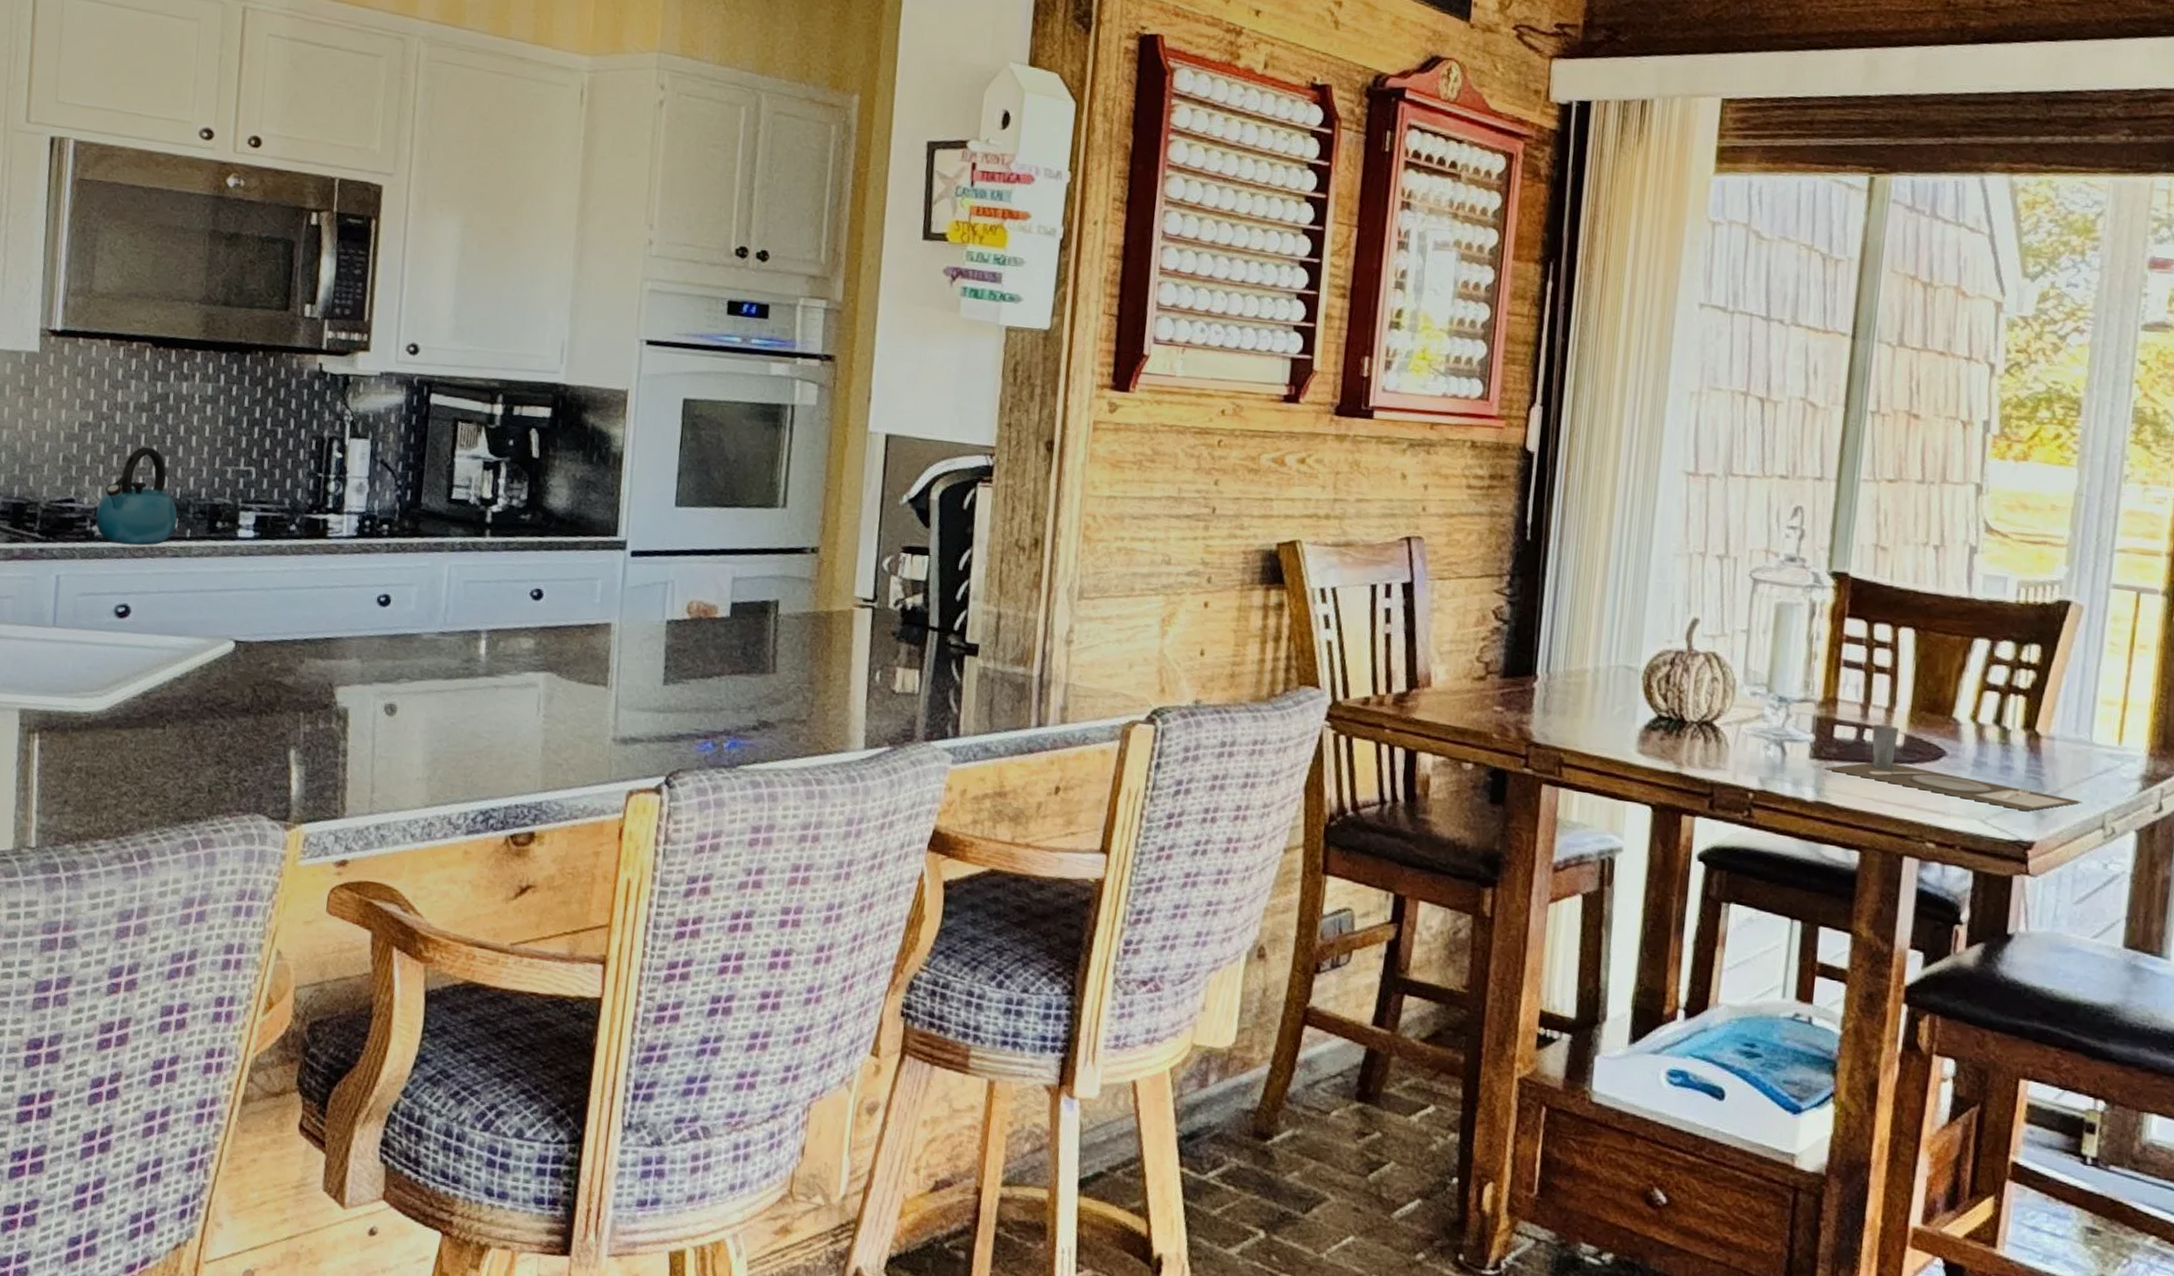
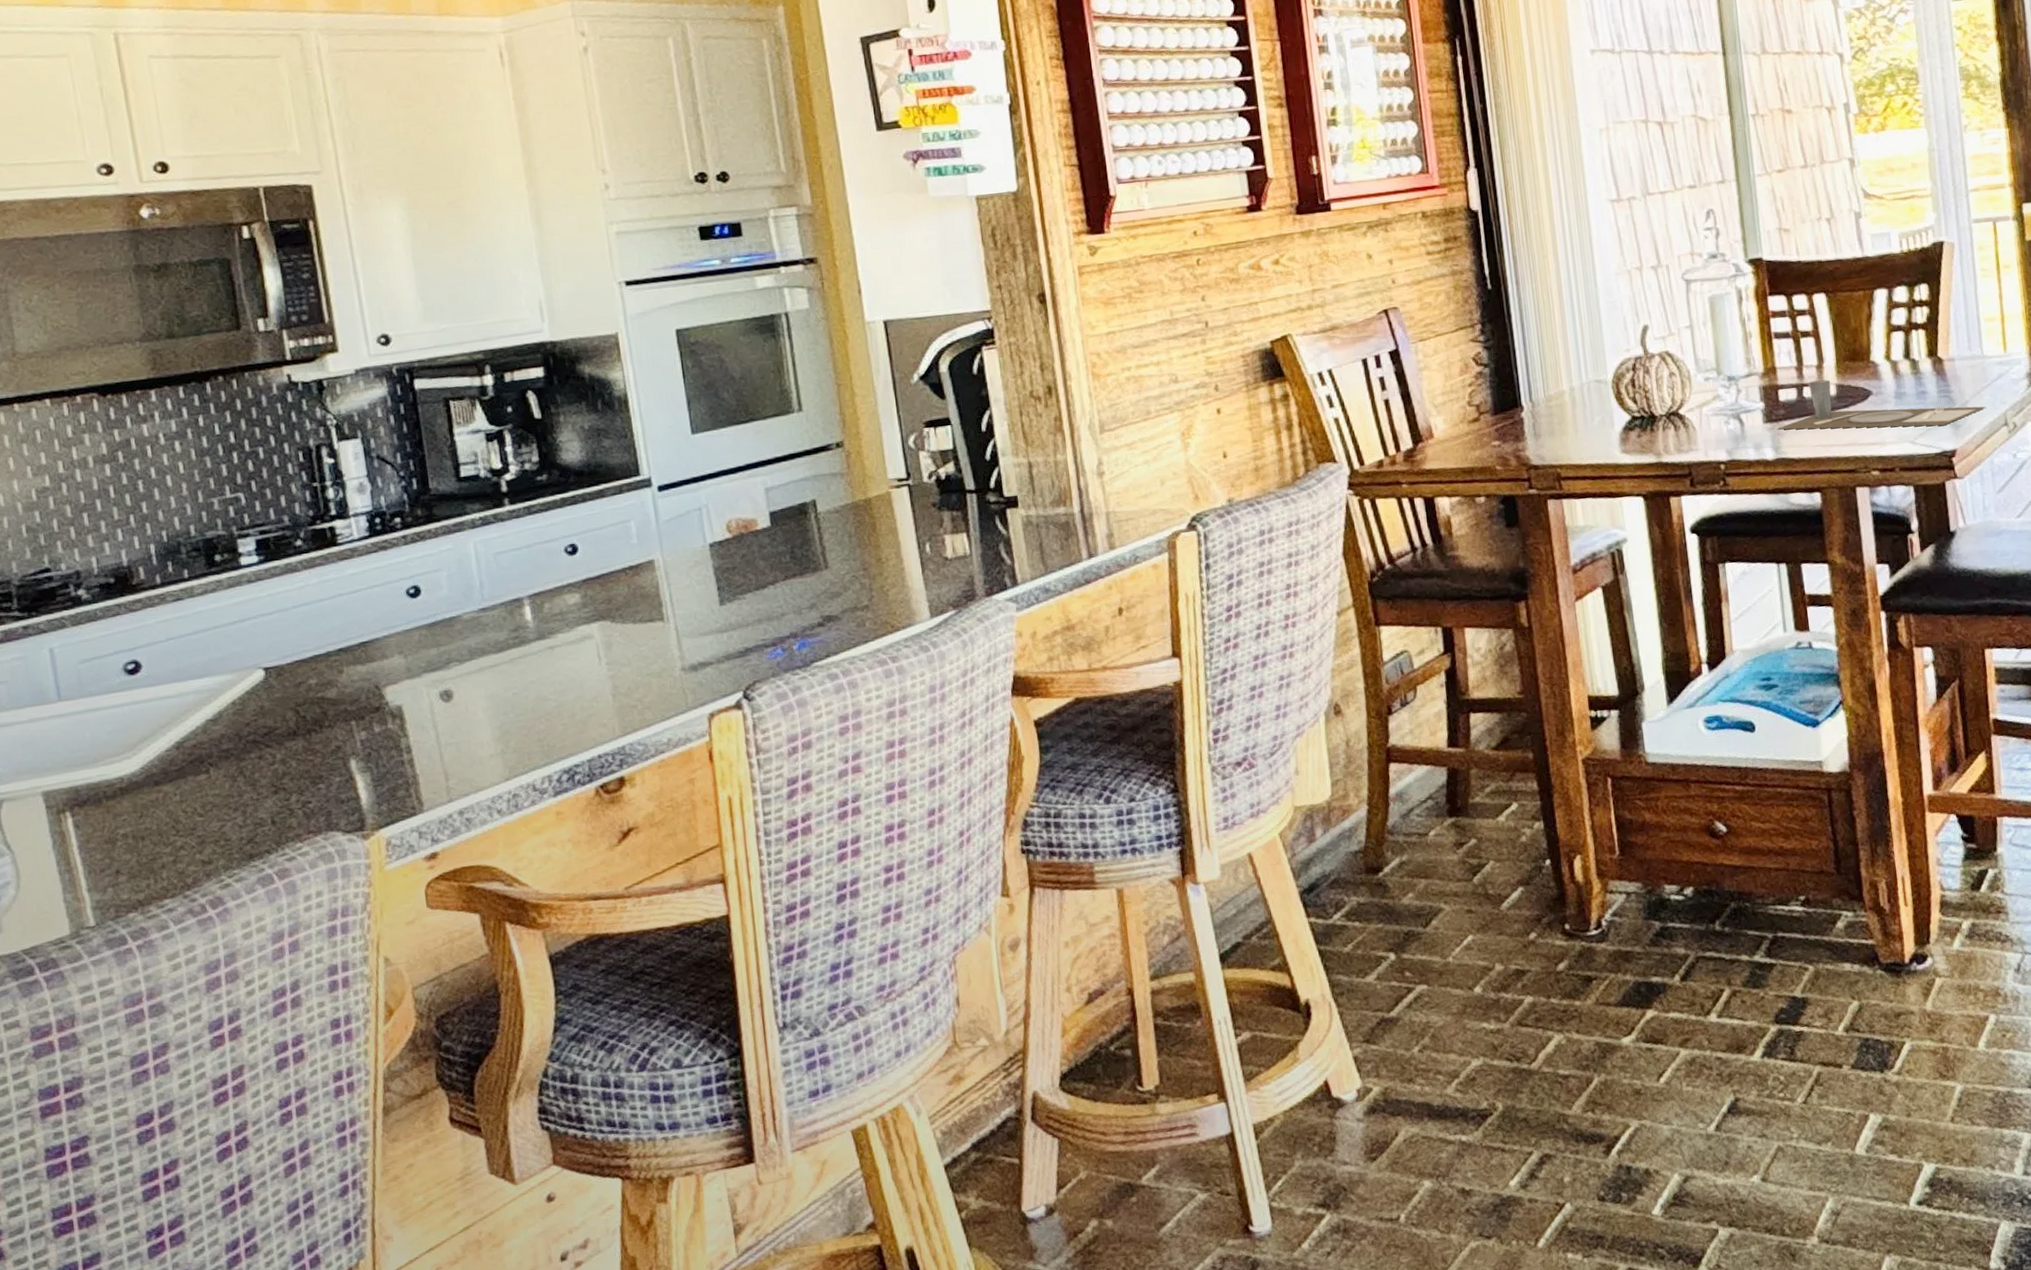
kettle: present [95,447,178,546] -> none [77,498,171,603]

